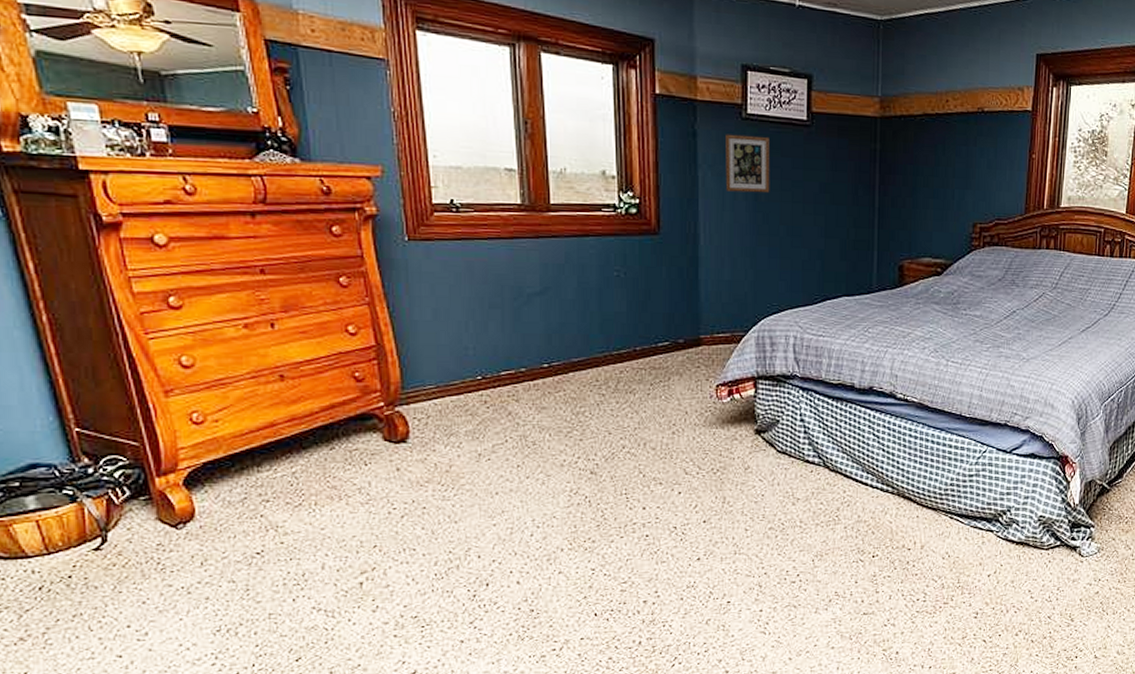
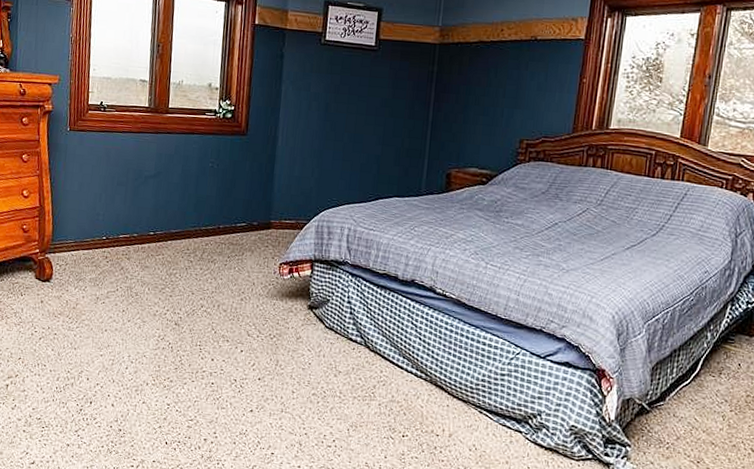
picture frame: present [725,134,770,193] -> none [302,56,342,106]

